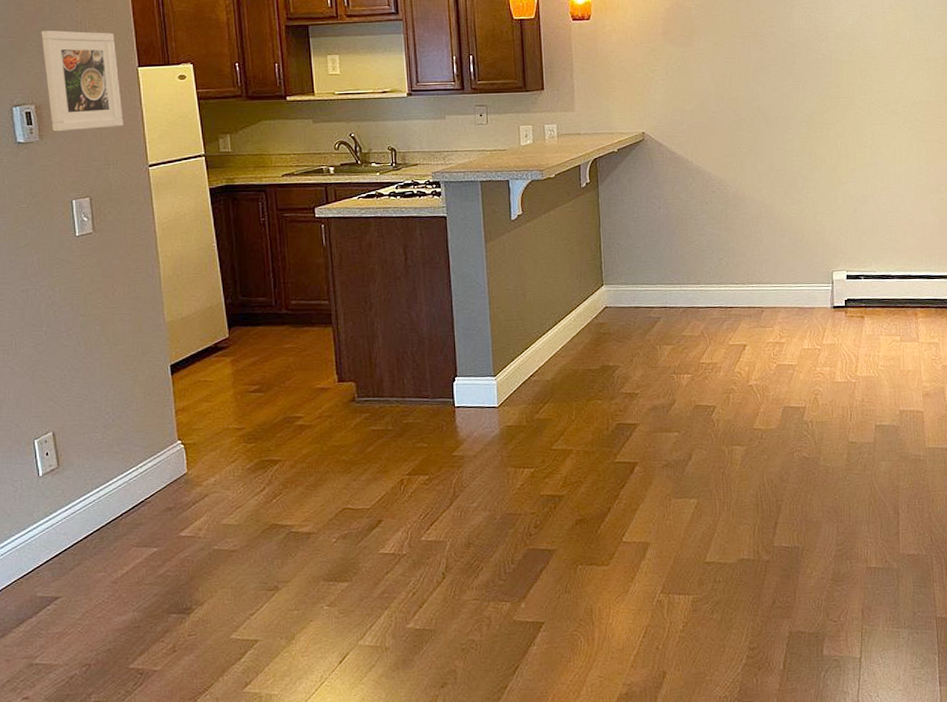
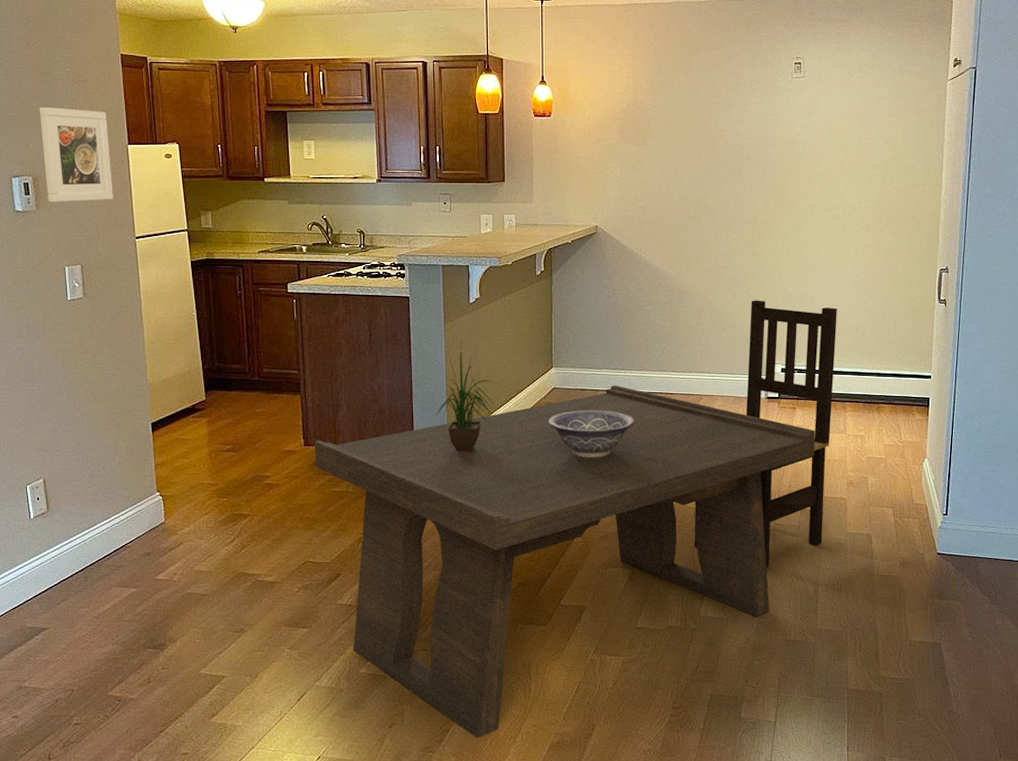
coffee table: none [348,301,887,694] -> present [314,385,815,738]
potted plant: none [478,261,544,381] -> present [434,341,496,452]
decorative bowl: none [600,328,695,381] -> present [548,410,636,458]
dining chair: none [762,203,903,489] -> present [694,300,838,567]

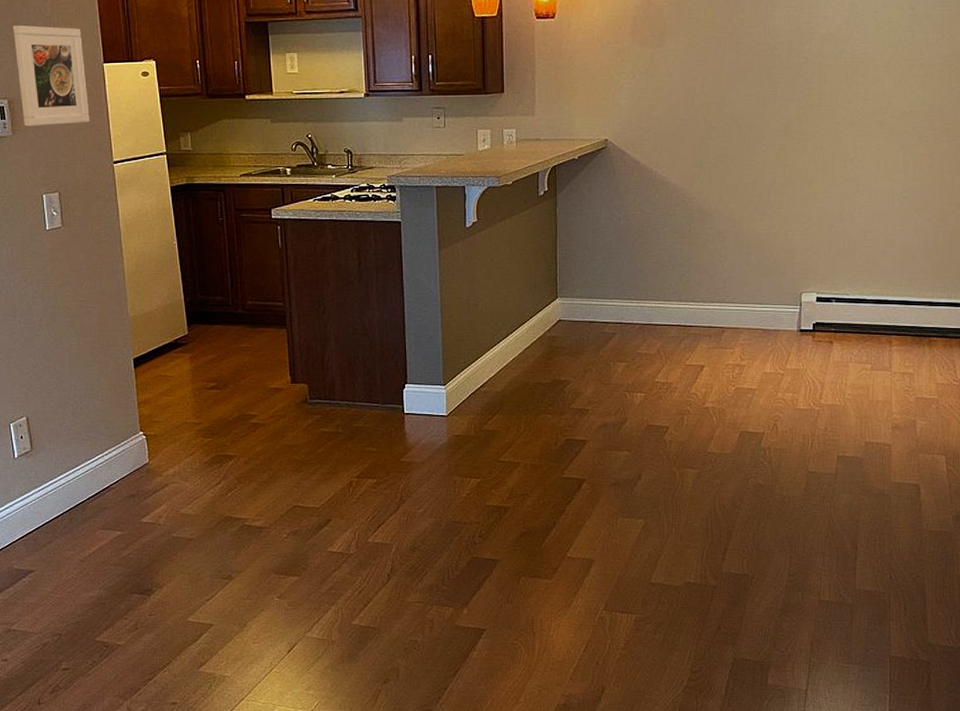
coffee table: present [314,385,815,738] -> none [301,317,855,697]
potted plant: present [434,341,496,452] -> none [429,269,496,390]
decorative bowl: present [548,410,636,458] -> none [552,344,650,397]
dining chair: present [694,300,838,567] -> none [715,220,883,519]

